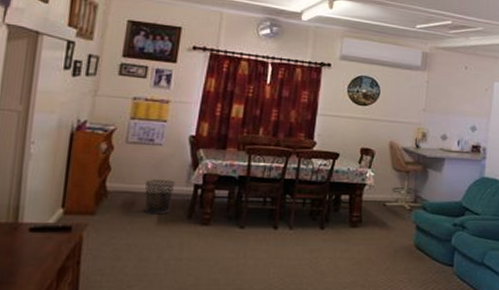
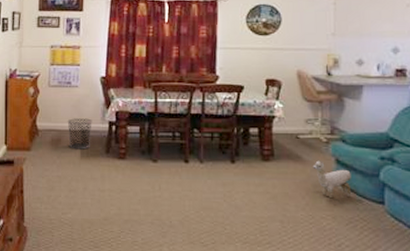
plush toy: none [395,225,428,263] -> present [312,159,351,199]

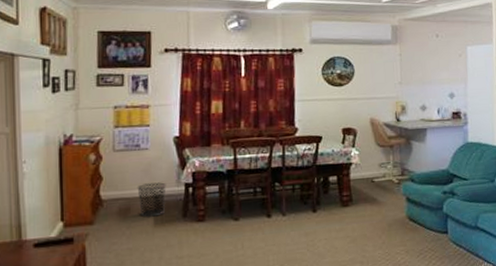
plush toy: present [312,159,351,199] -> none [387,199,420,235]

